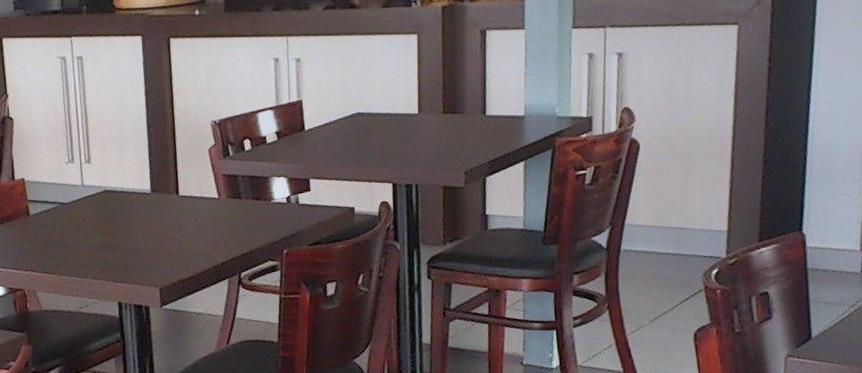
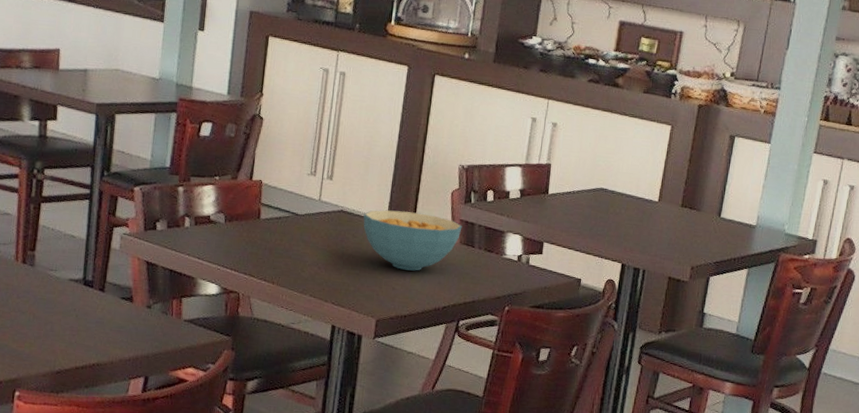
cereal bowl: none [127,176,226,235] -> present [363,209,462,271]

